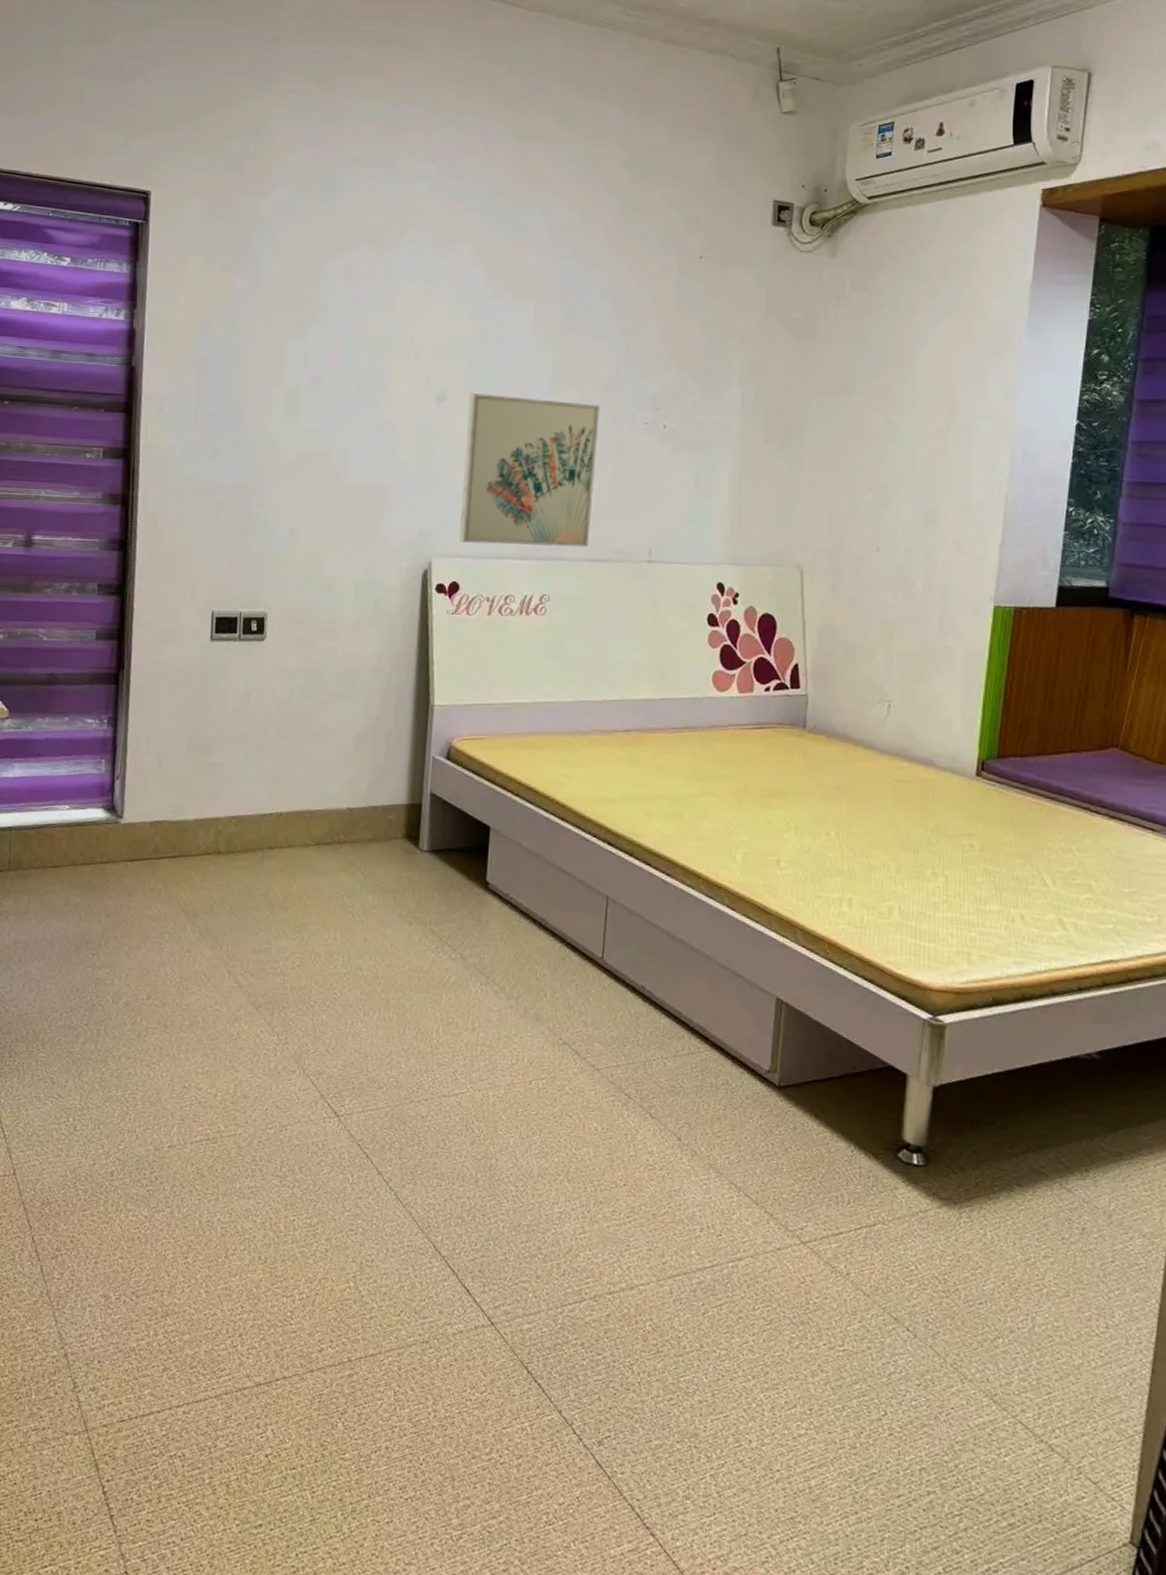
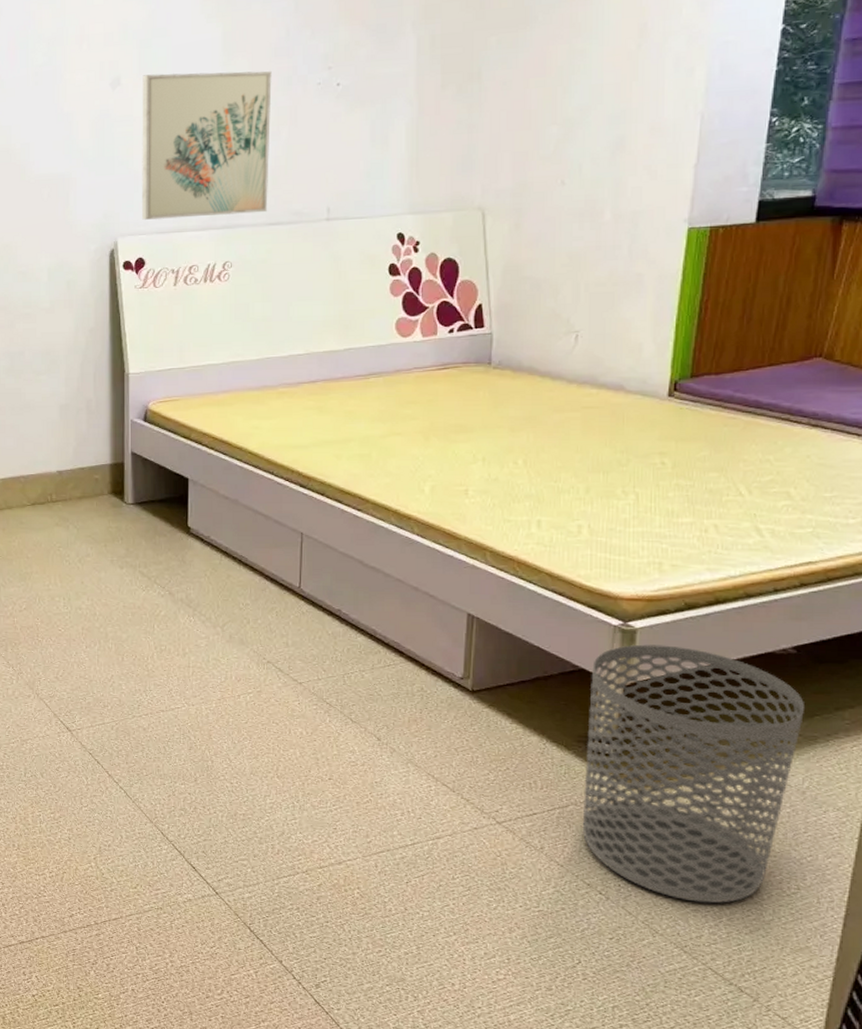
waste bin: none [889,1041,1109,1344] -> present [582,644,804,904]

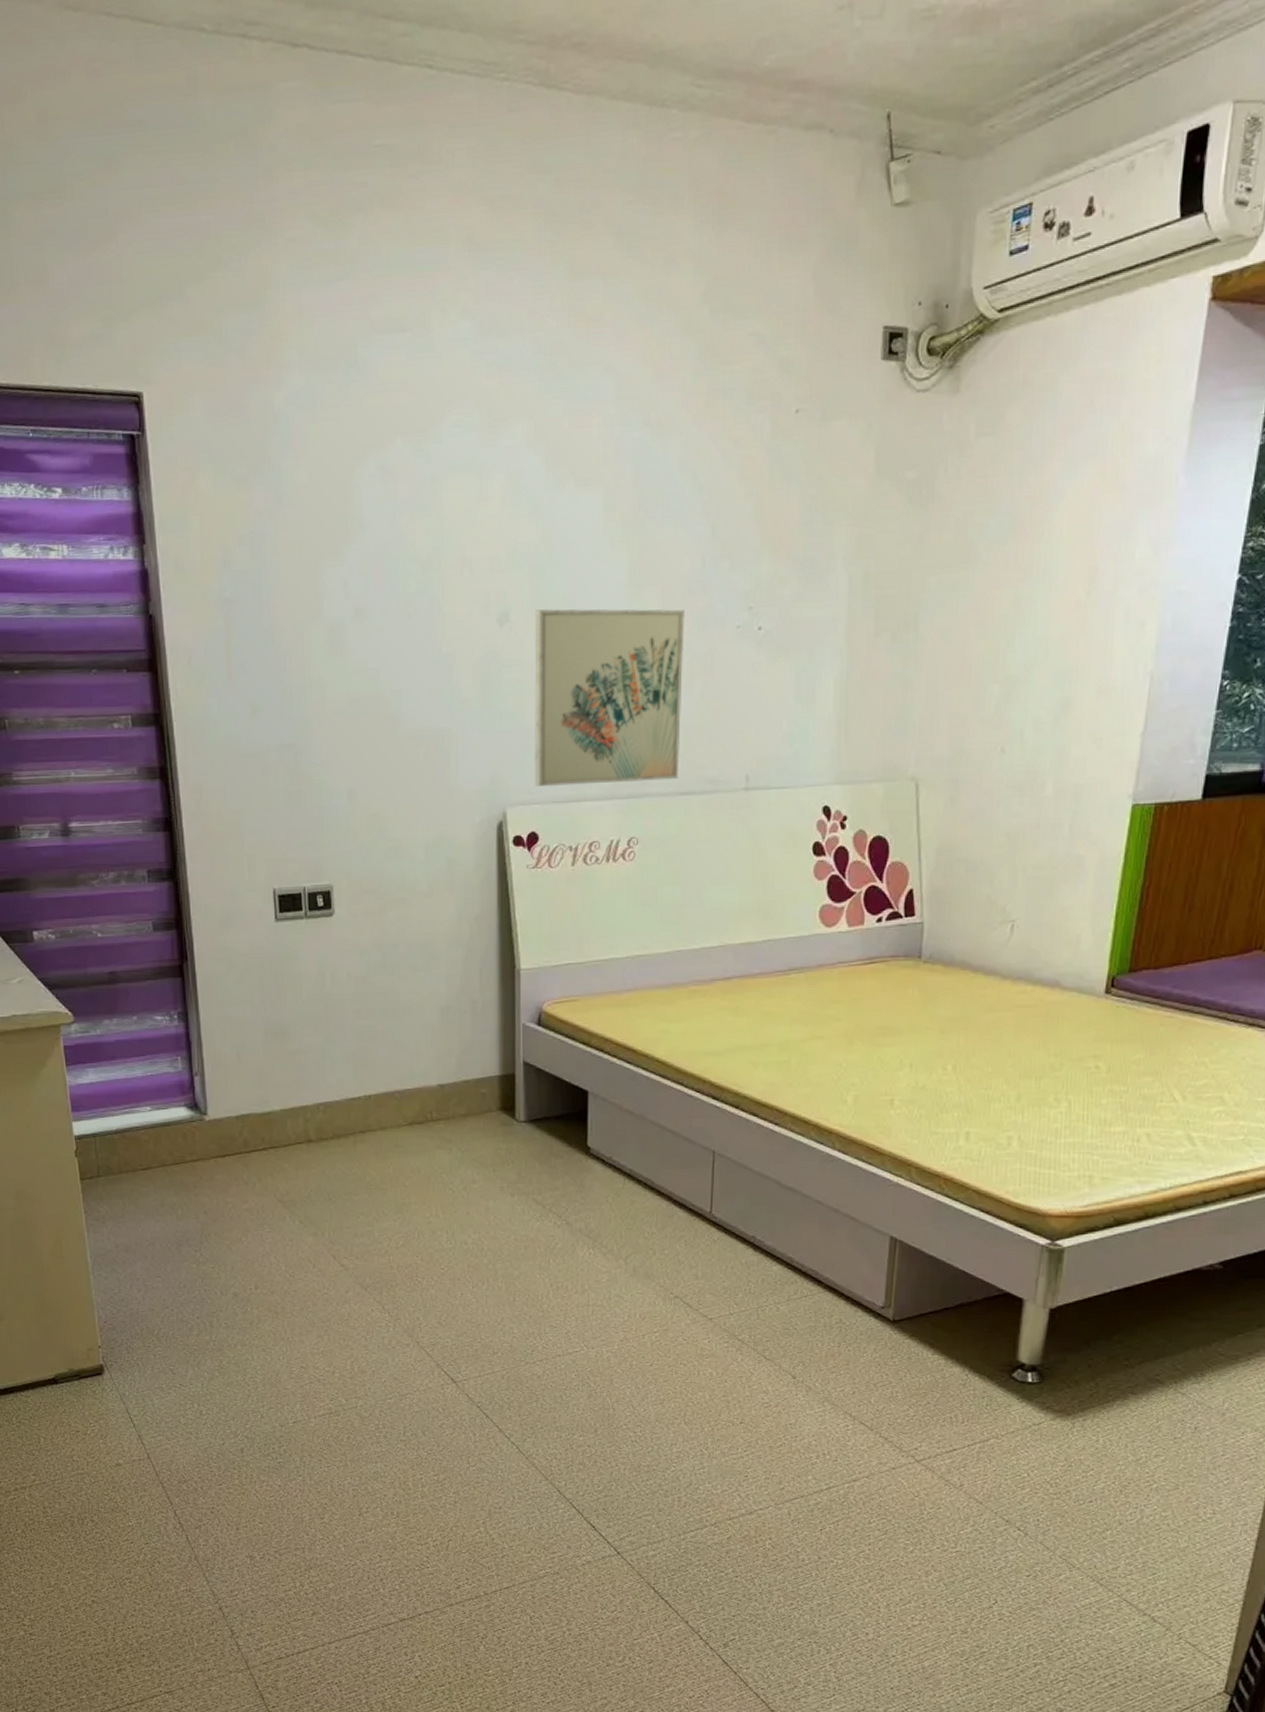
waste bin: present [582,644,804,904] -> none [1002,1264,1228,1533]

